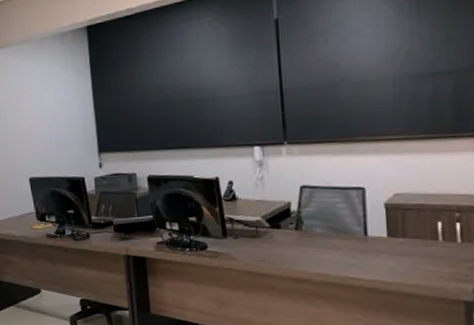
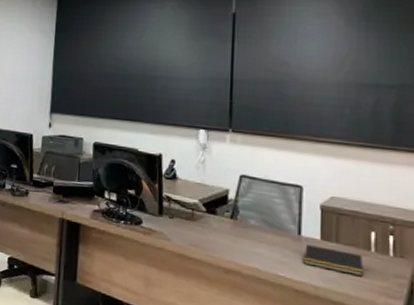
notepad: none [371,243,433,266] -> present [303,245,364,276]

